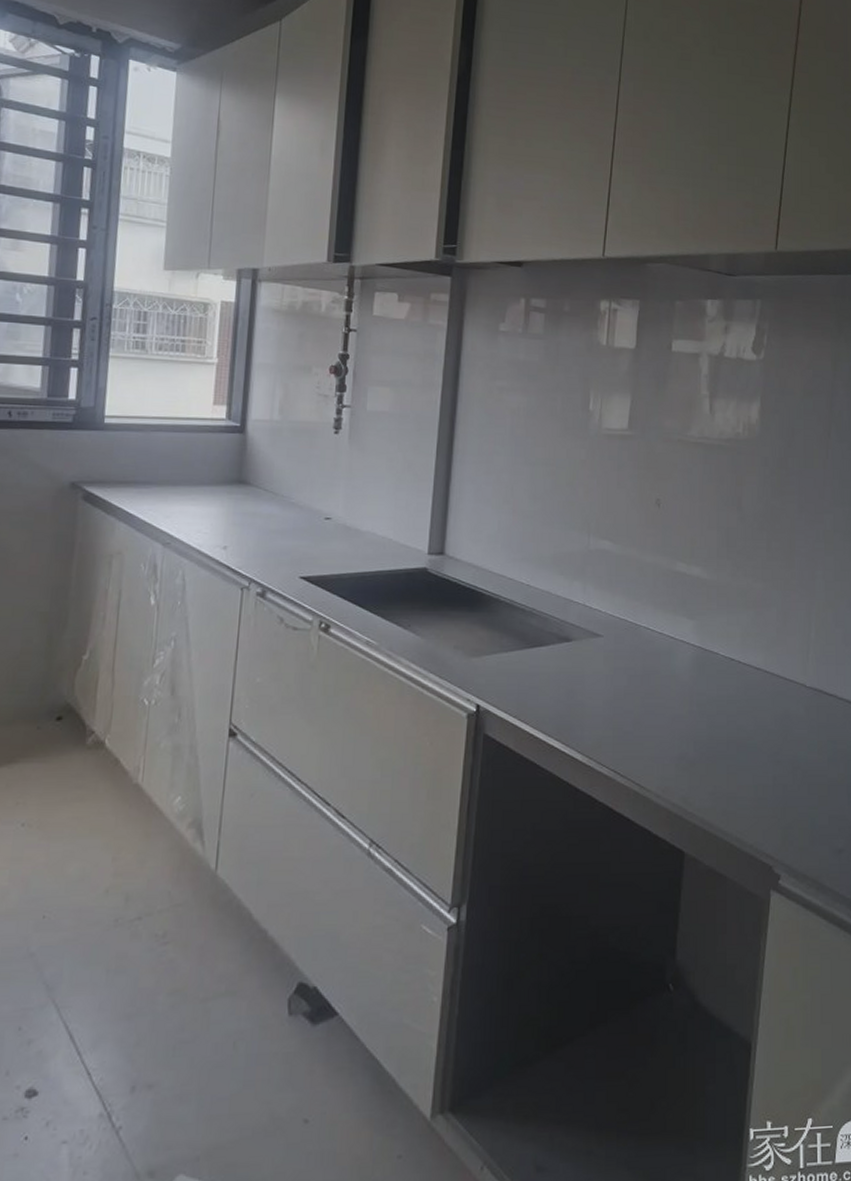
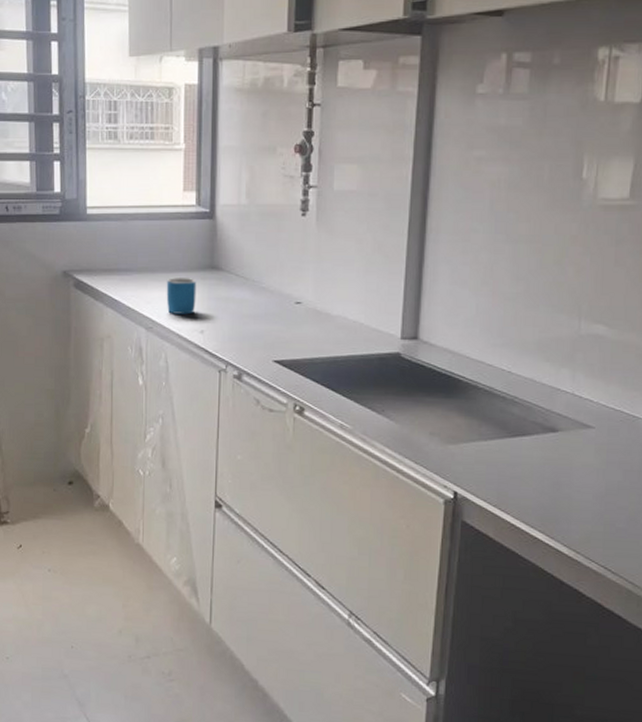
mug: none [187,491,222,530] -> present [166,278,197,315]

